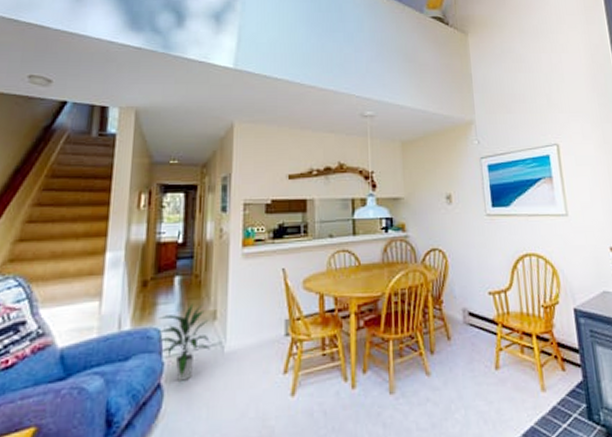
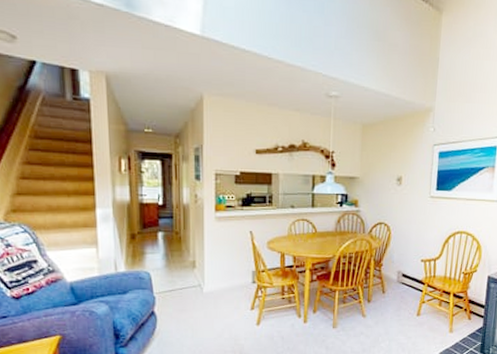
indoor plant: present [157,304,210,383] -> none [147,255,191,312]

